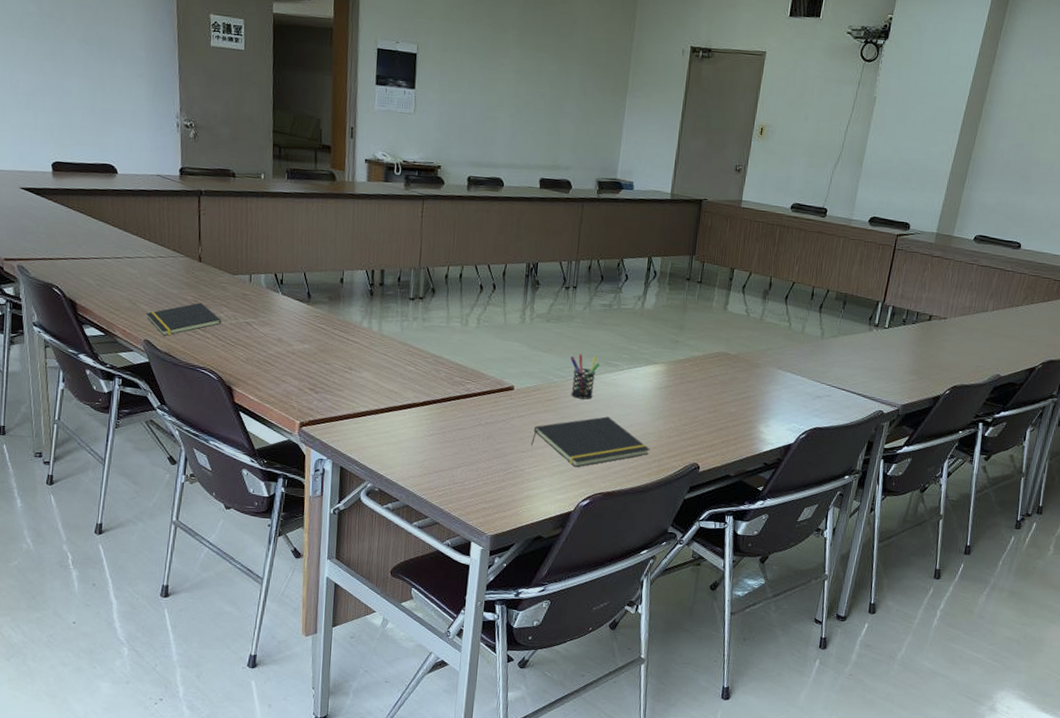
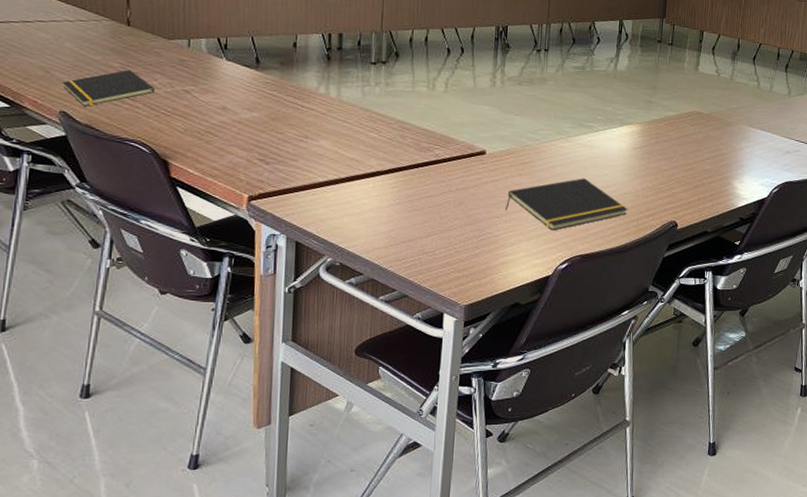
pen holder: present [570,354,601,400] -> none [544,116,575,162]

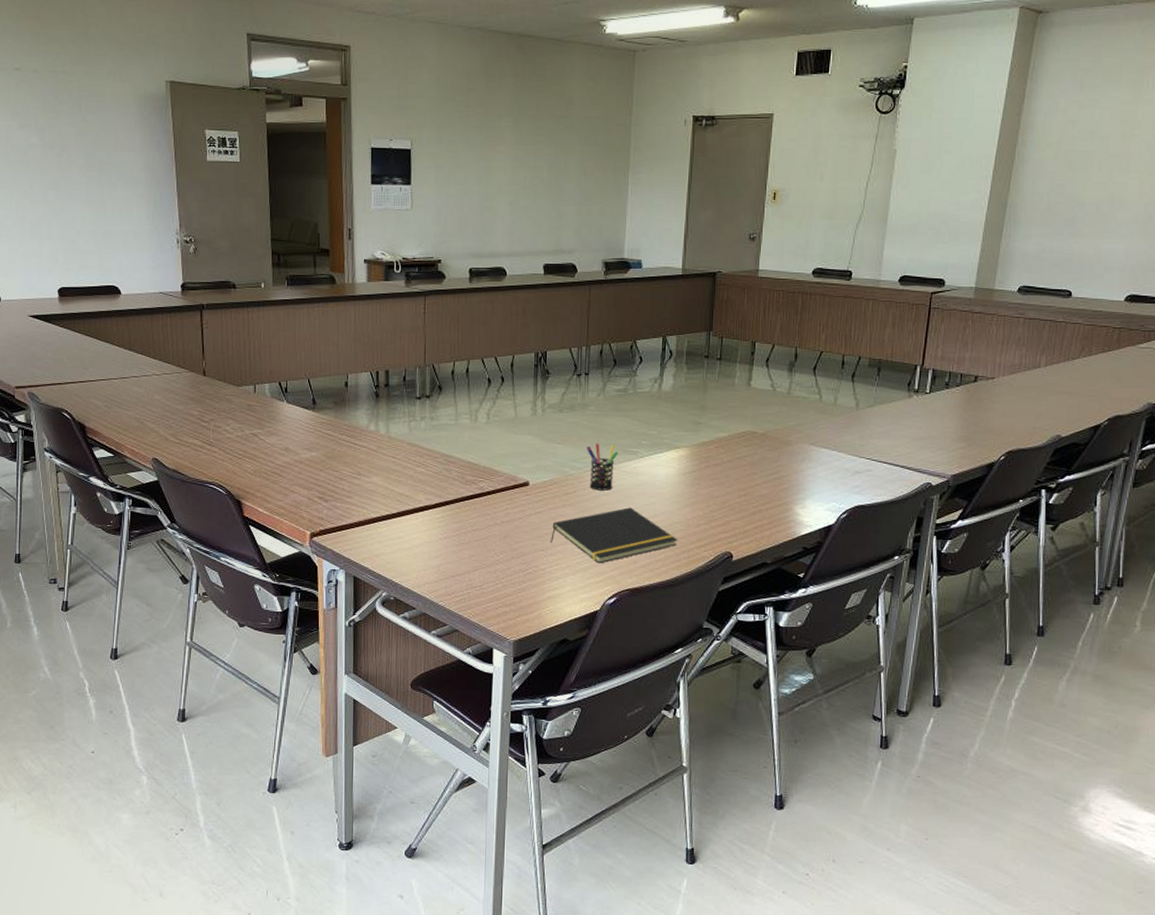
notepad: present [62,69,155,107] -> none [153,417,228,453]
pen holder: none [544,116,575,162] -> present [587,443,619,491]

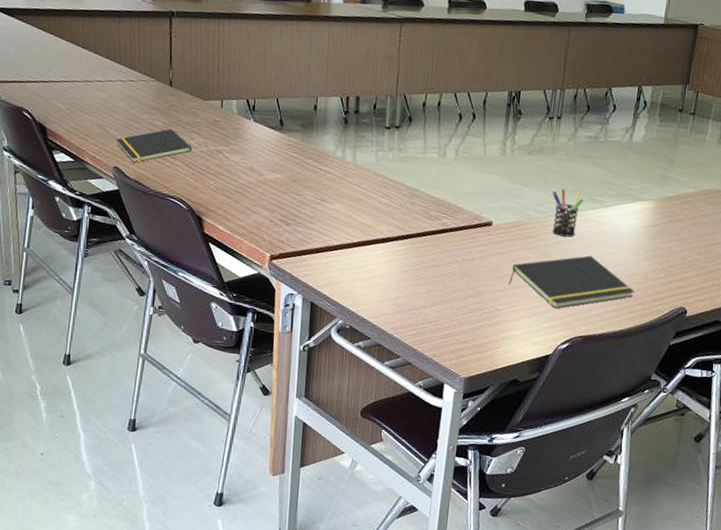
notepad: none [153,417,228,453] -> present [116,129,193,163]

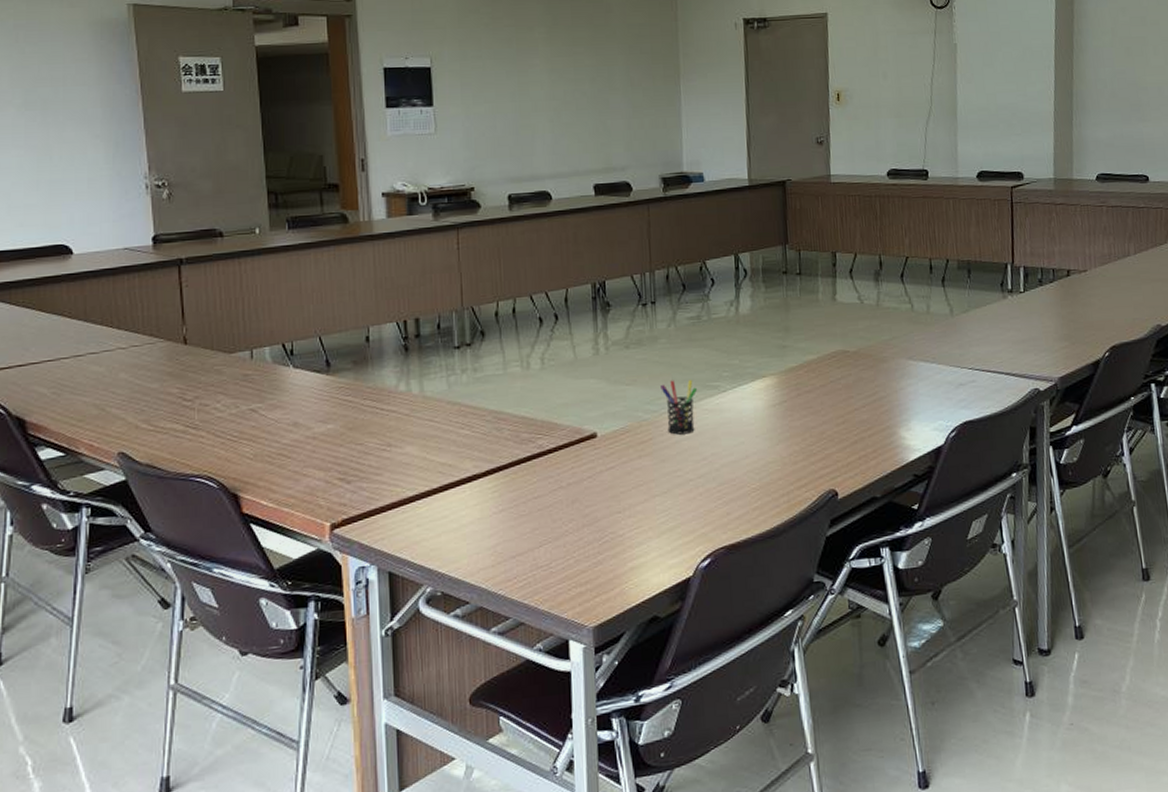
notepad: present [116,129,193,163] -> none [118,394,219,443]
notepad: present [509,255,635,309] -> none [628,450,775,521]

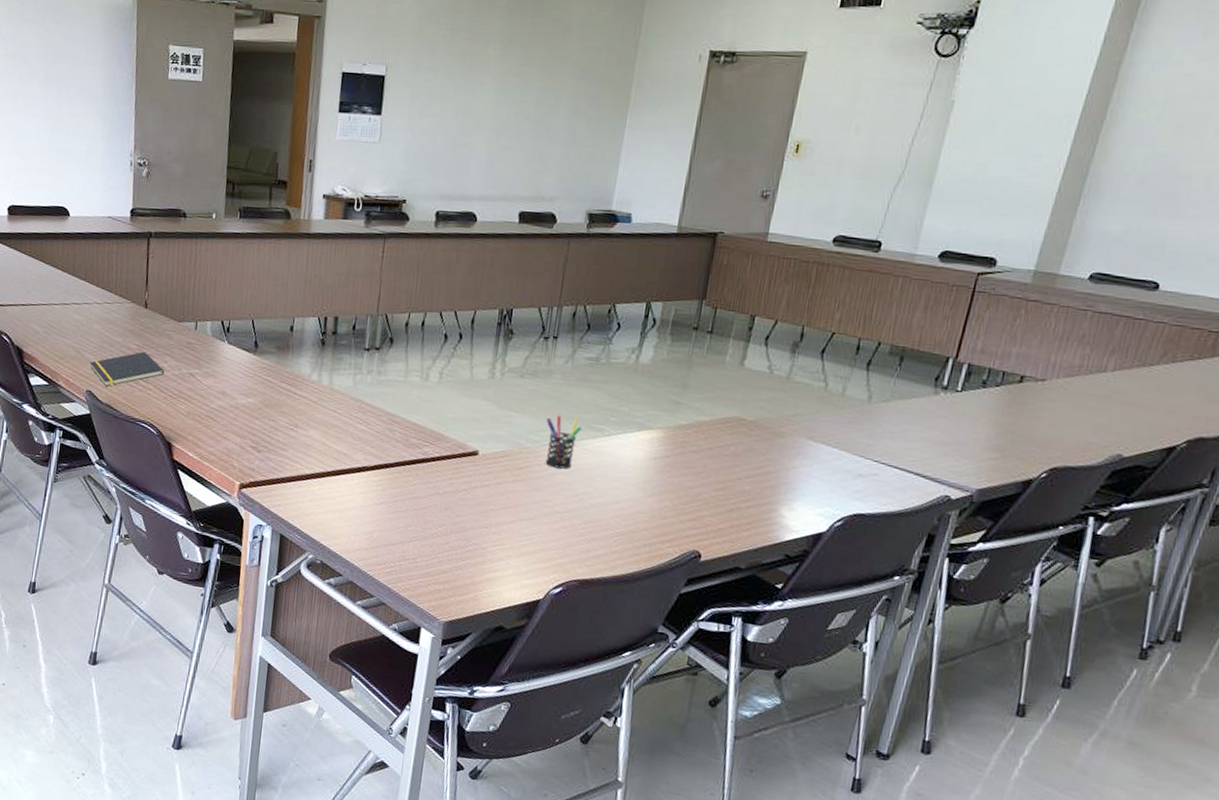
notepad: none [118,394,219,443] -> present [89,351,165,387]

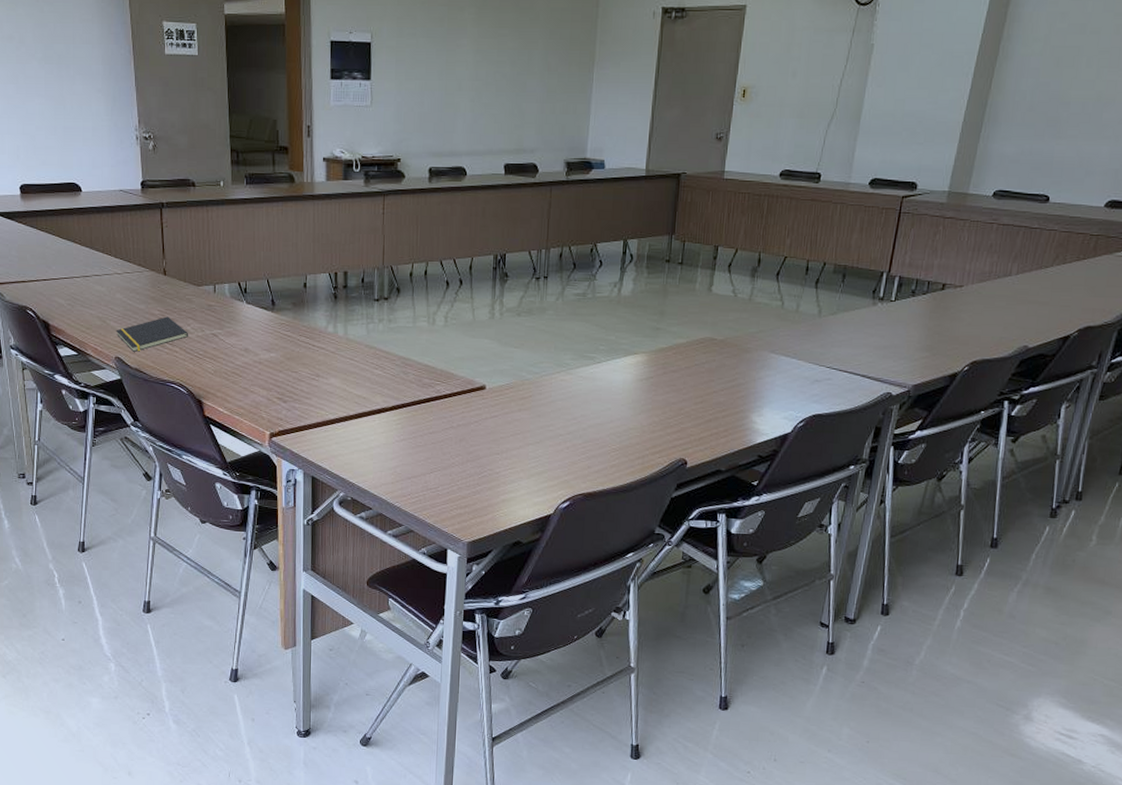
pen holder: present [545,415,583,469] -> none [544,348,576,396]

